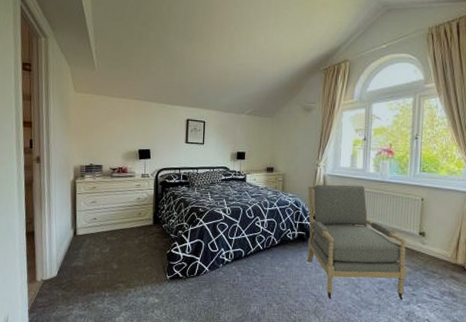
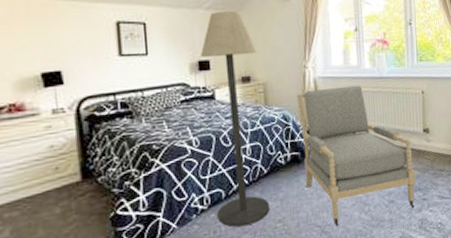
floor lamp: none [237,116,280,282] -> present [200,10,270,227]

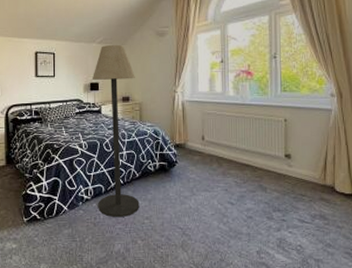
armchair: present [296,85,415,227] -> none [166,110,275,232]

